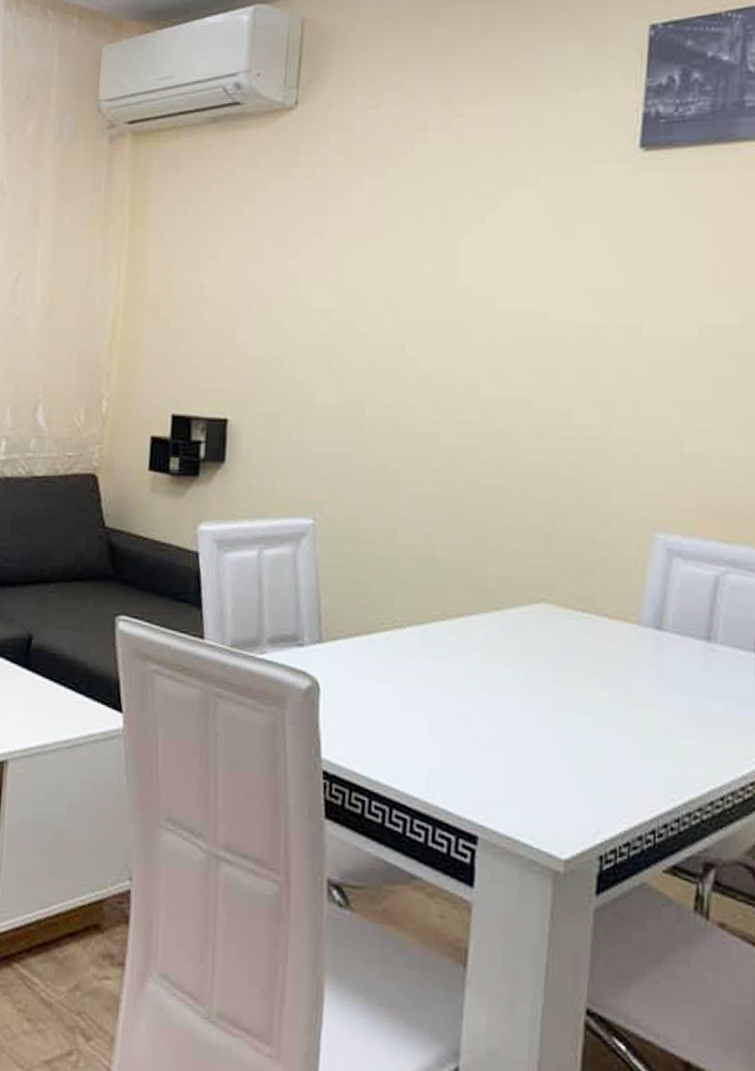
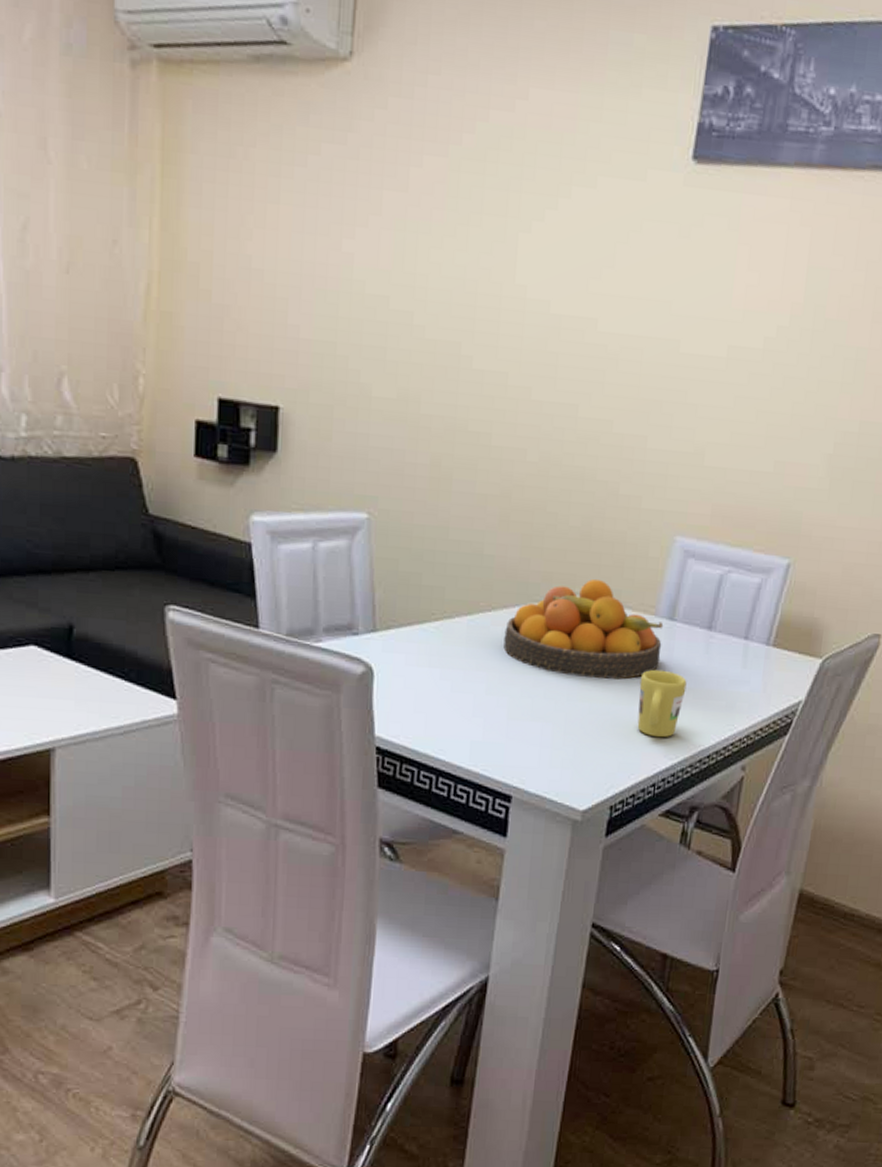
fruit bowl: none [461,582,650,700] -> present [503,578,664,680]
mug: none [625,688,685,773] -> present [637,669,687,738]

